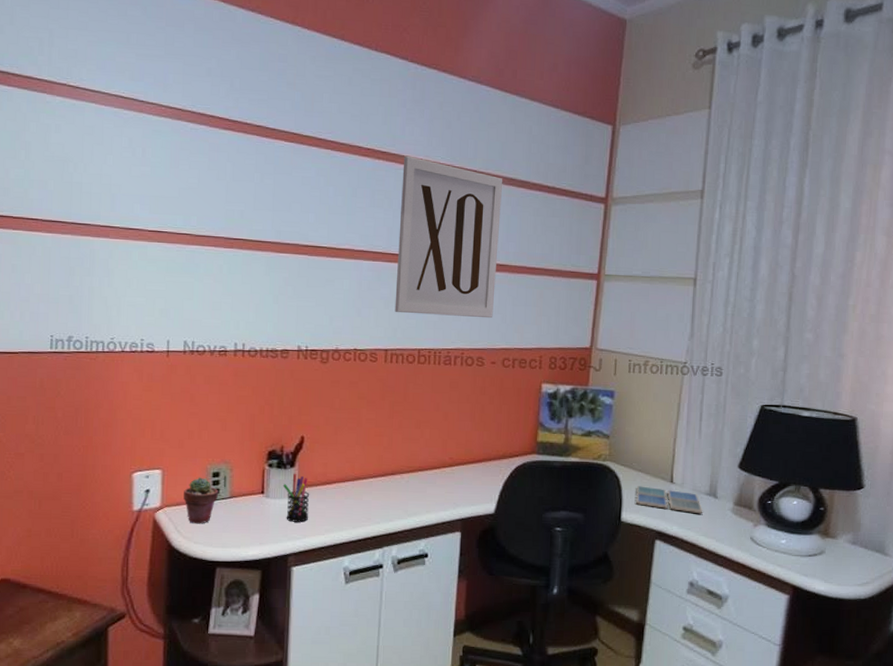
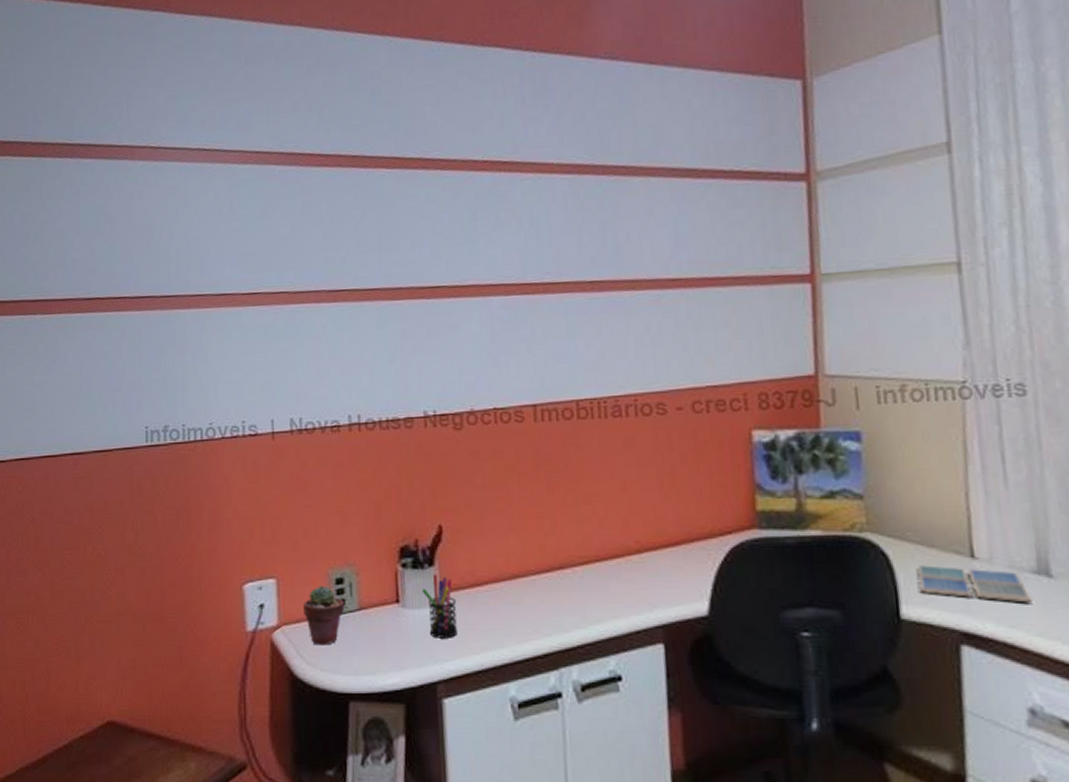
wall art: present [394,155,503,319] -> none [530,161,671,356]

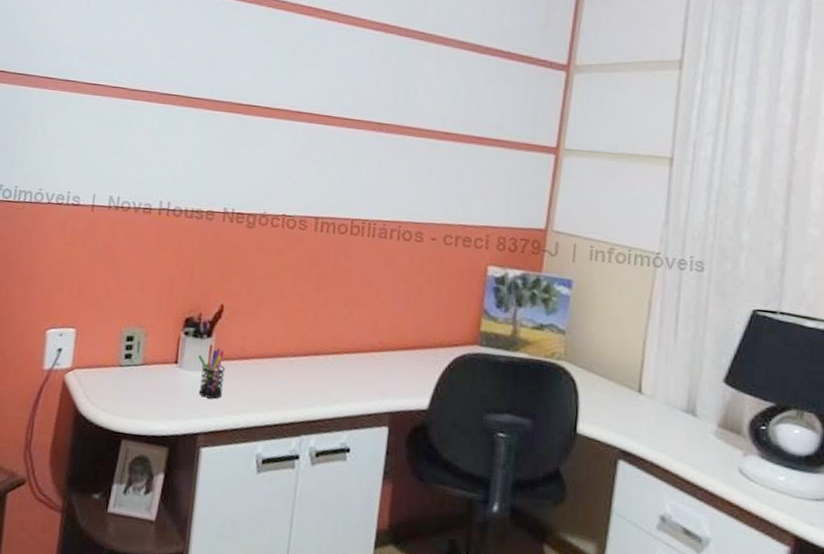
potted succulent: present [303,585,345,646] -> none [95,339,132,391]
drink coaster: present [918,565,1033,603] -> none [596,393,679,434]

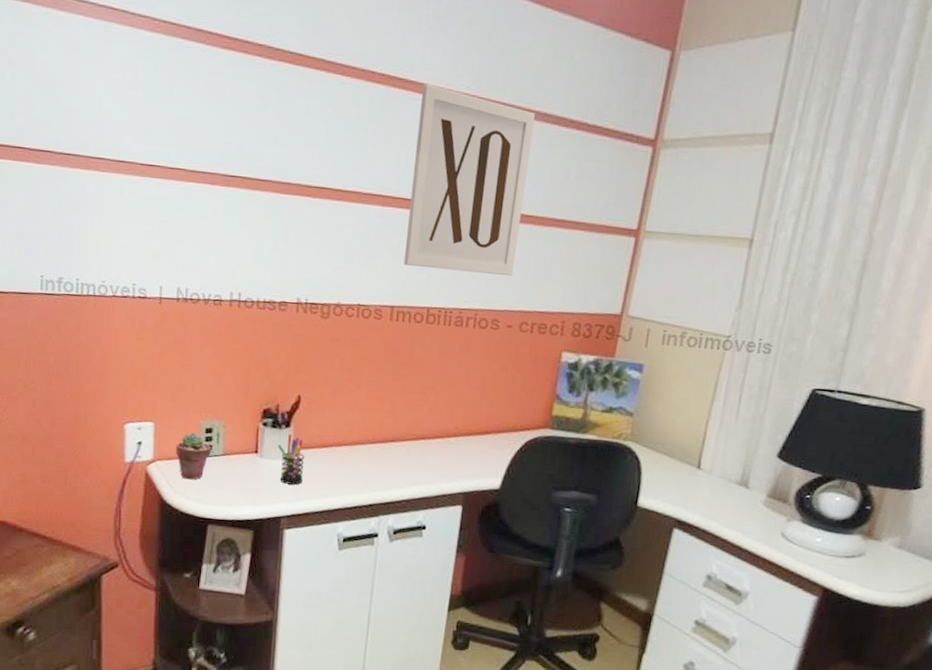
potted succulent: none [95,339,132,391] -> present [176,432,212,480]
wall art: none [328,15,453,191] -> present [403,83,536,277]

